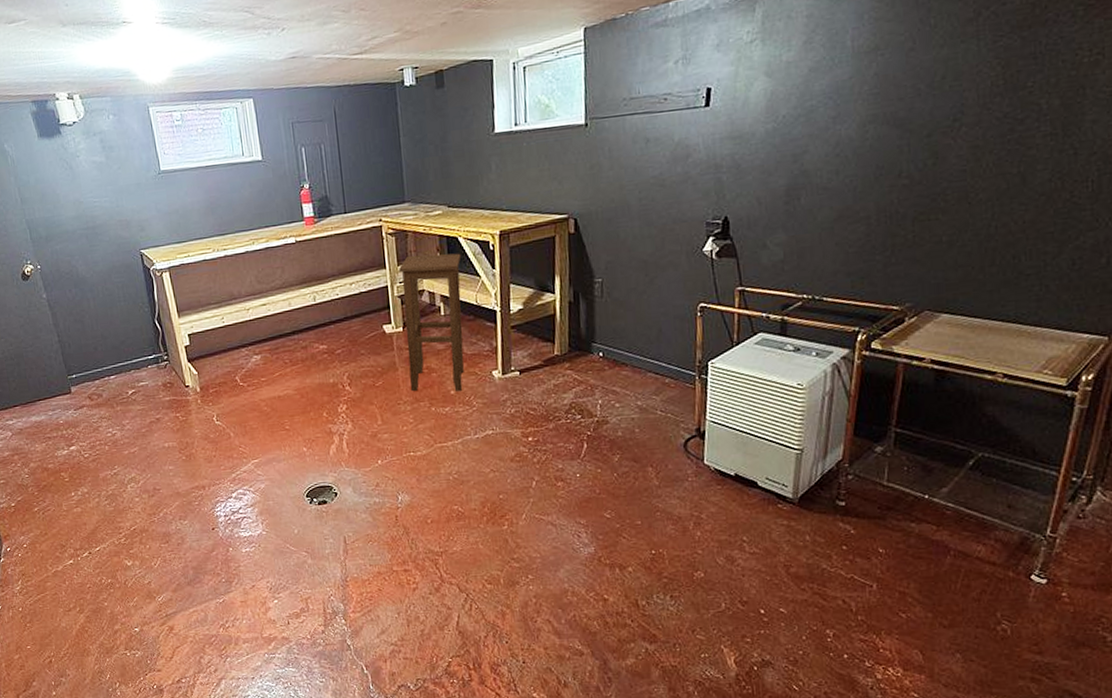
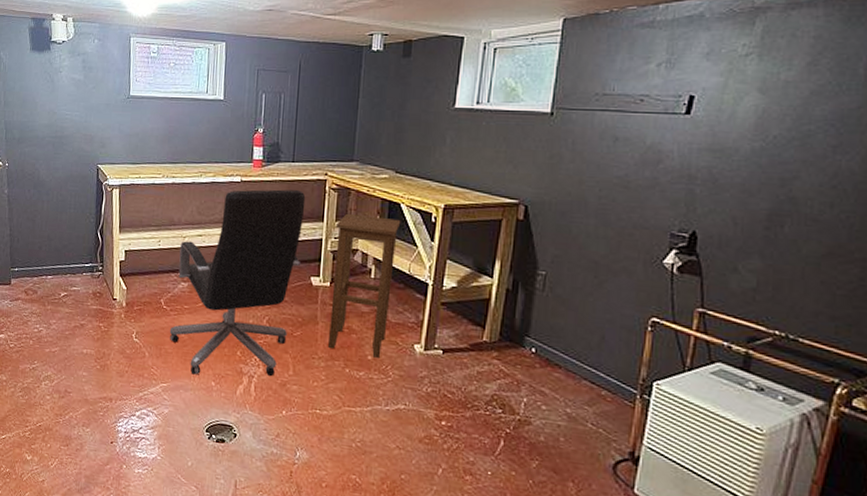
office chair: none [245,241,371,445] -> present [169,189,306,377]

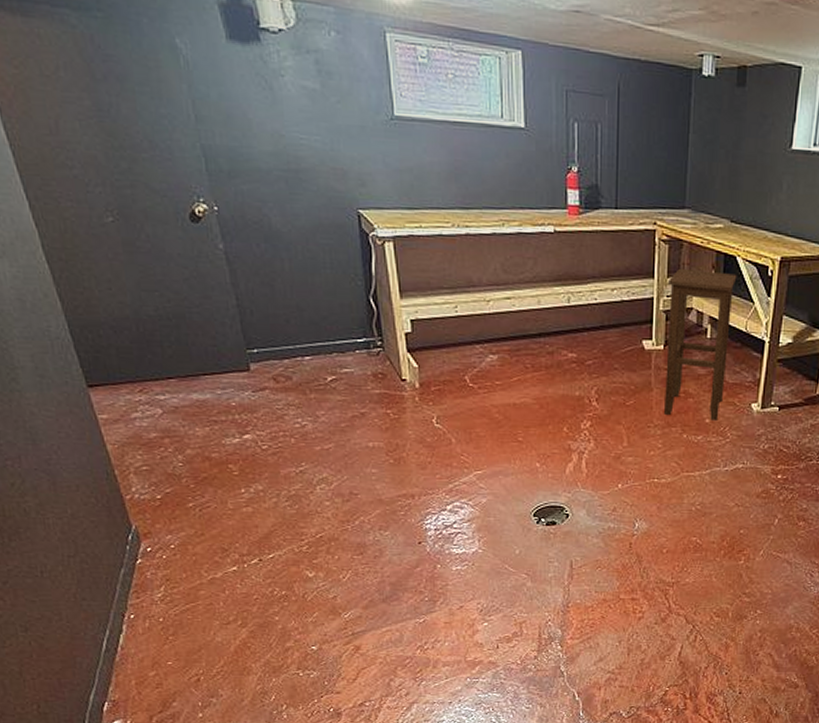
office chair: present [169,189,306,377] -> none [479,241,633,458]

